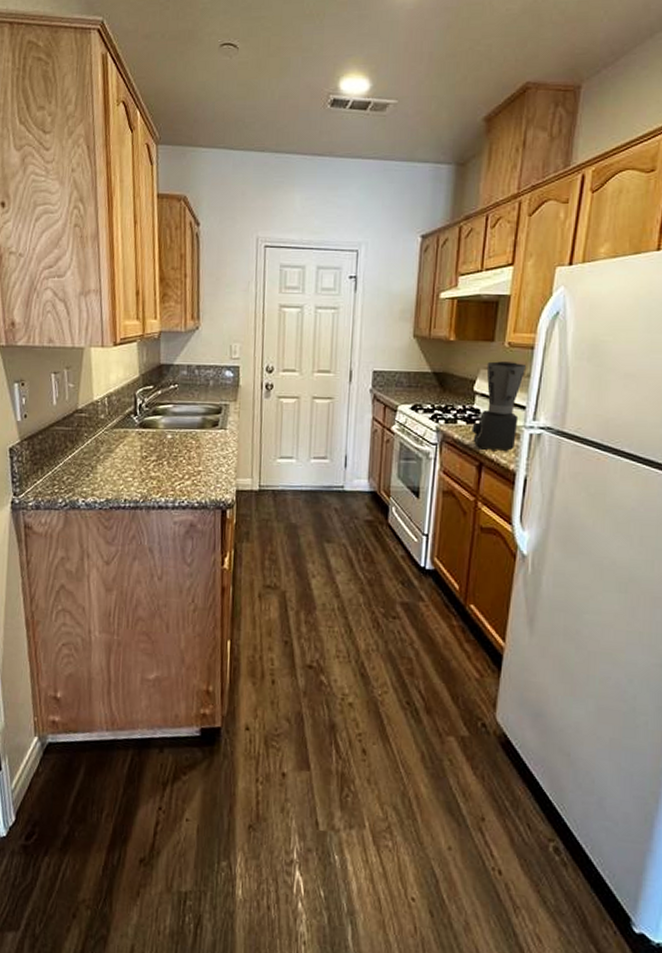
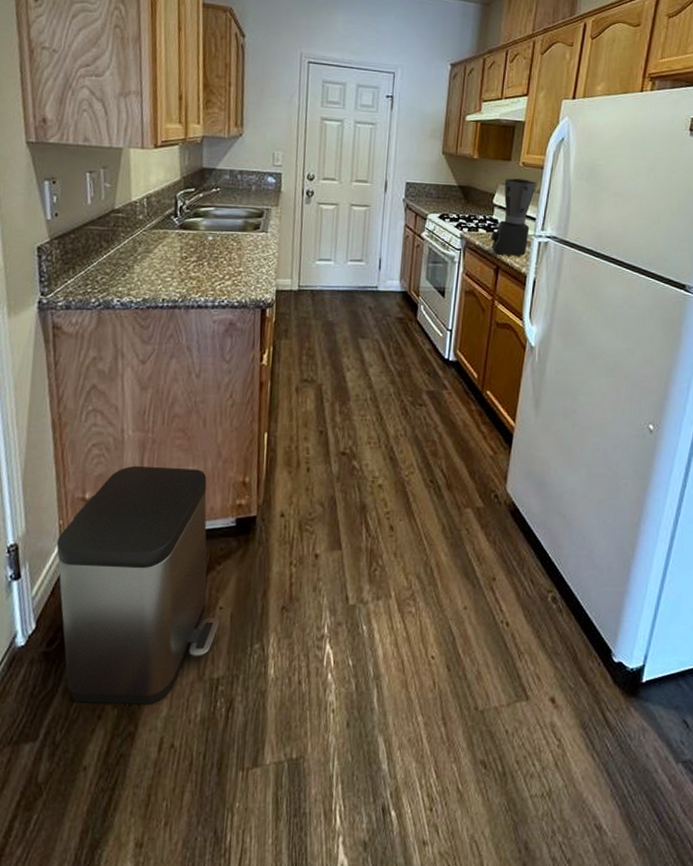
pedal bin: none [32,667,186,910] -> present [56,465,220,704]

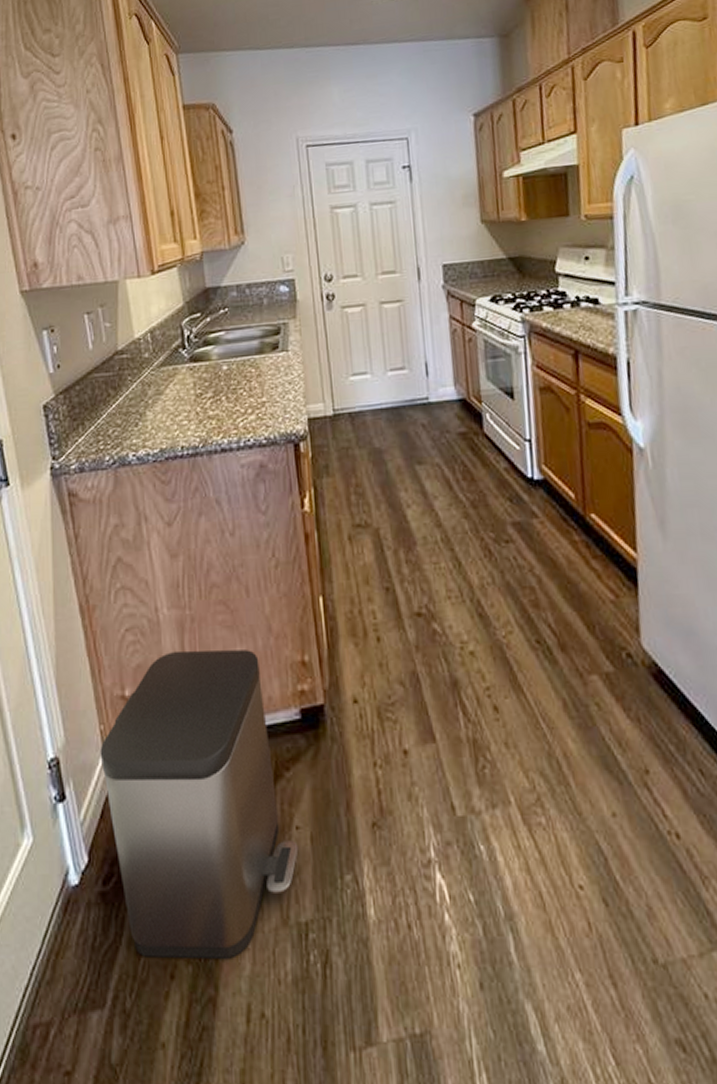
blender: present [491,178,537,257] -> none [560,235,611,337]

